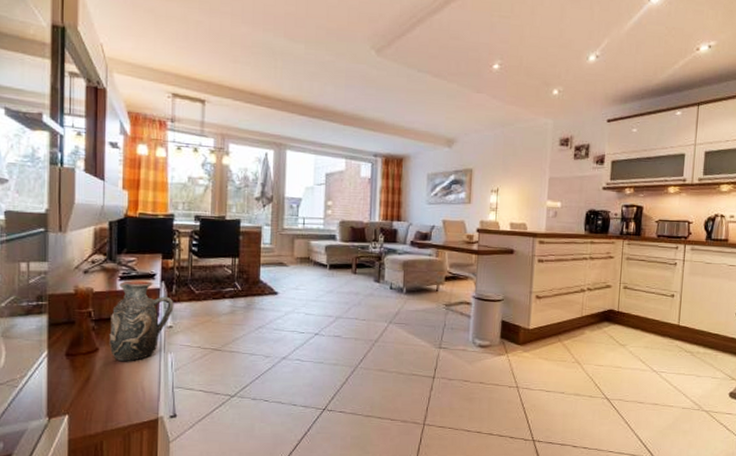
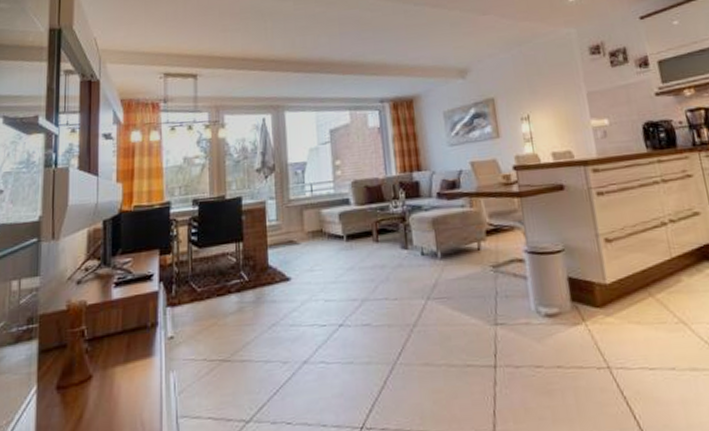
decorative vase: present [109,281,174,361] -> none [104,284,174,389]

